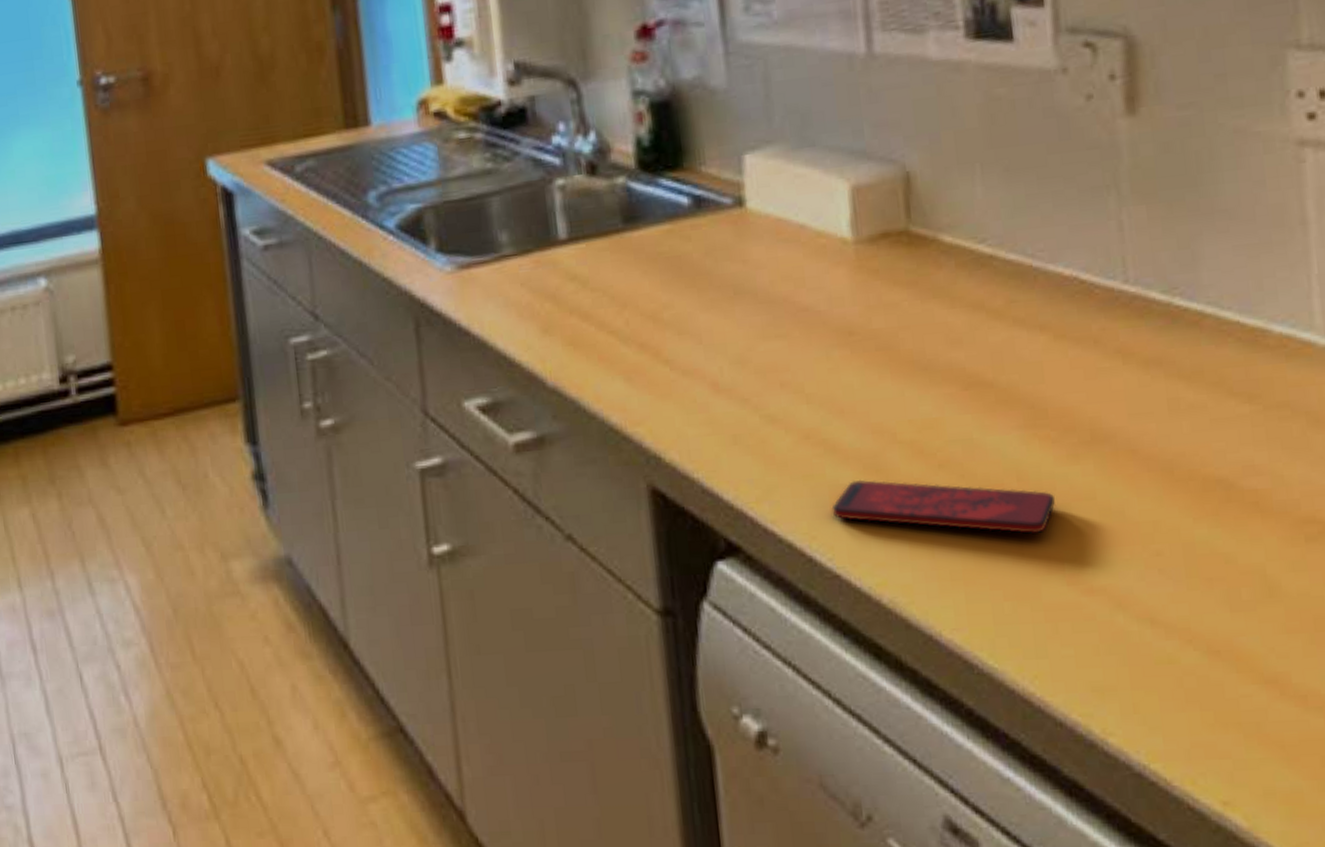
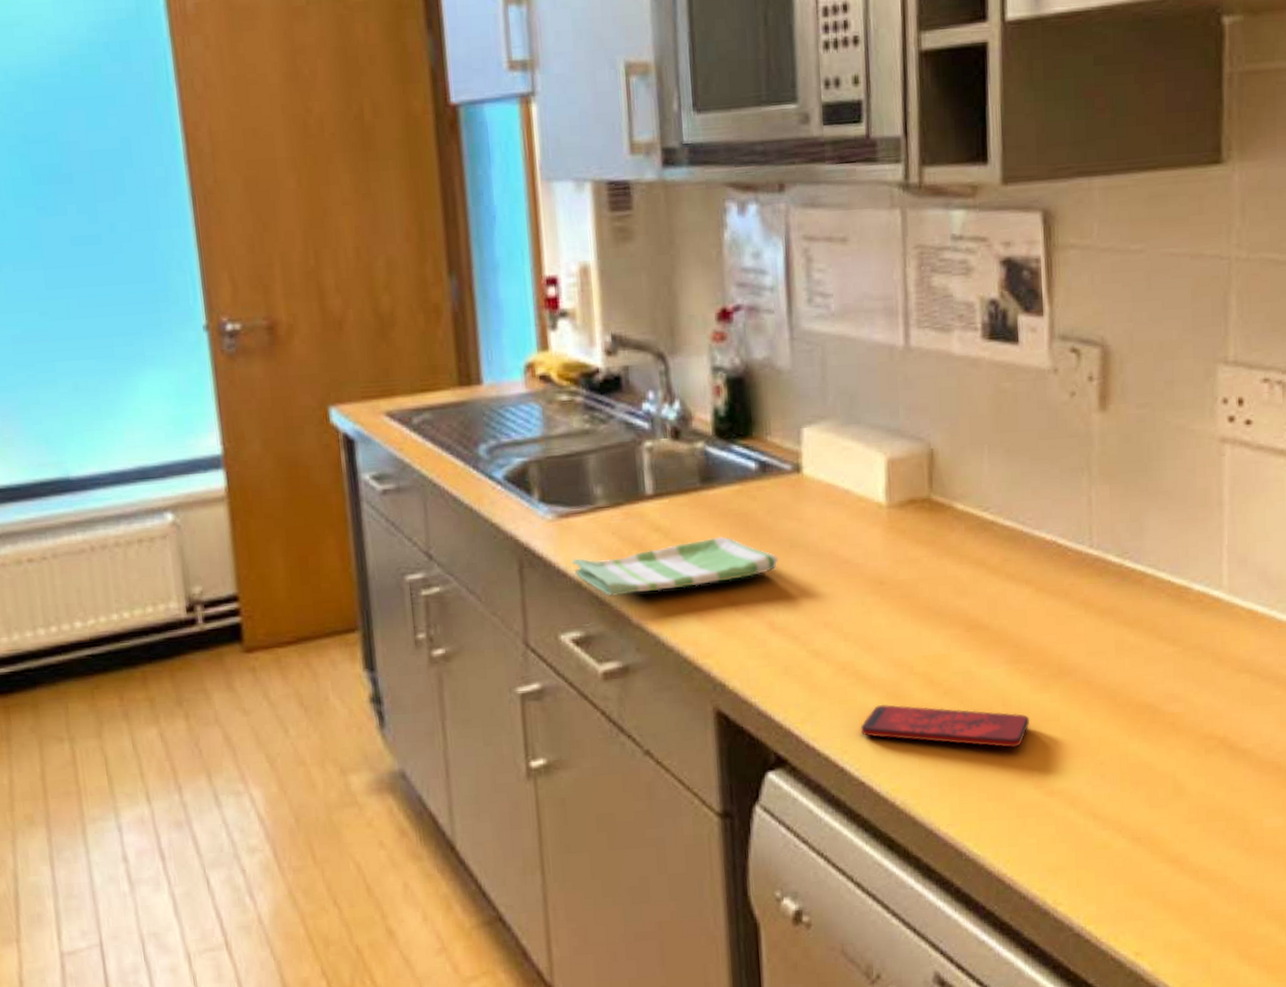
dish towel: none [475,284,720,357] -> present [572,536,778,597]

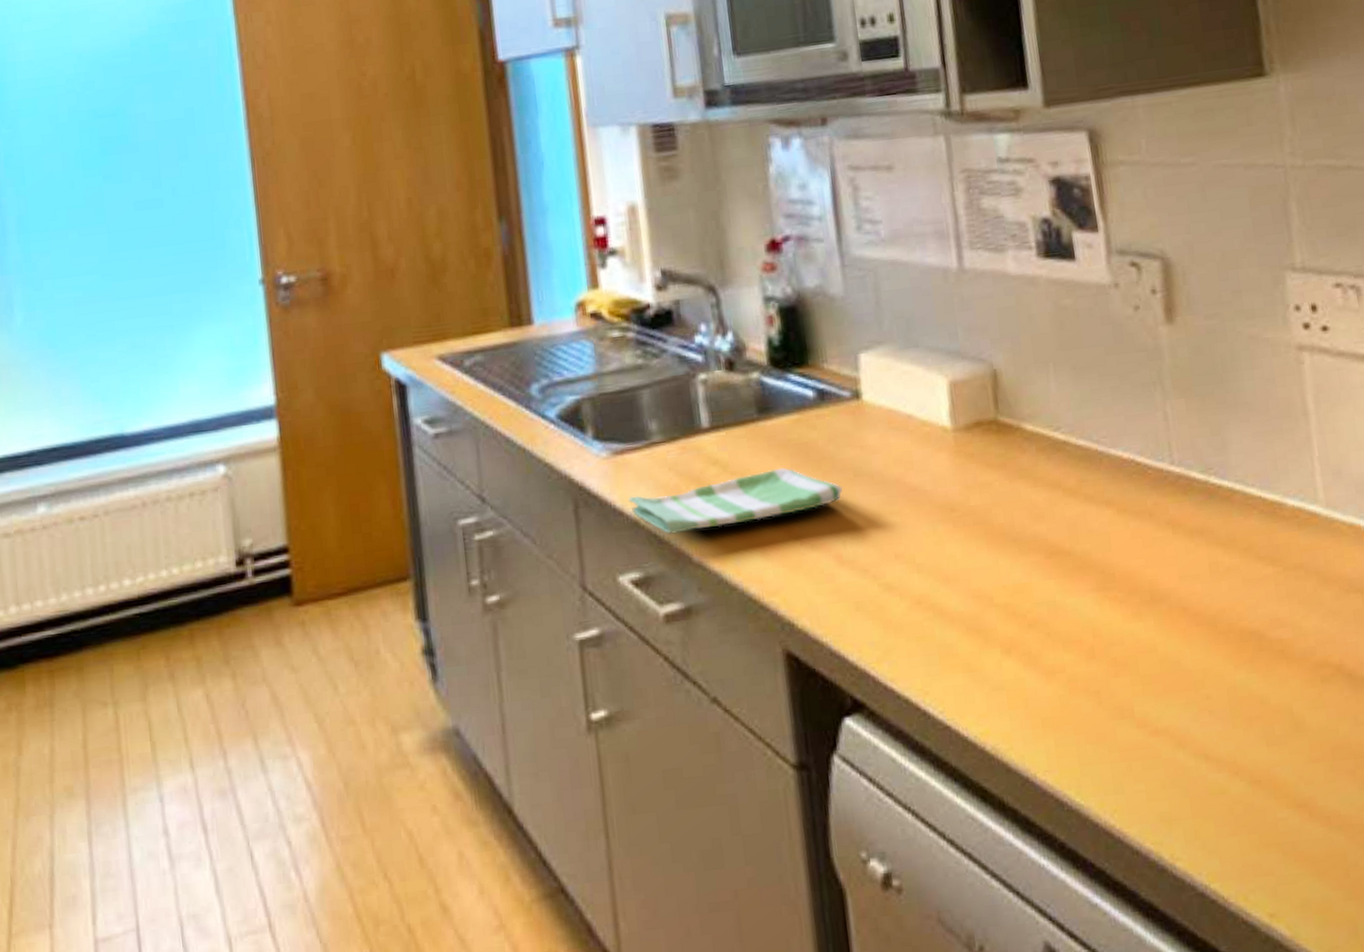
smartphone: present [860,704,1030,748] -> none [941,639,1125,684]

